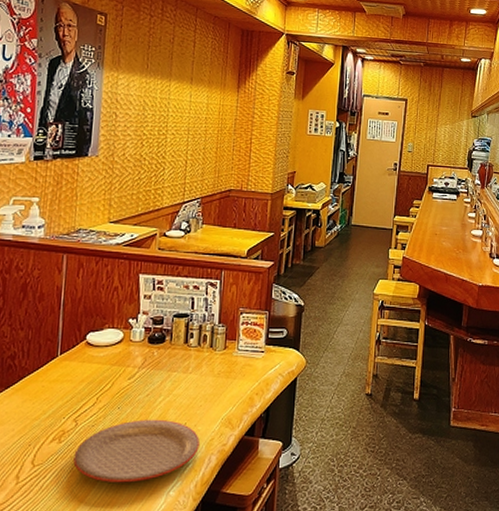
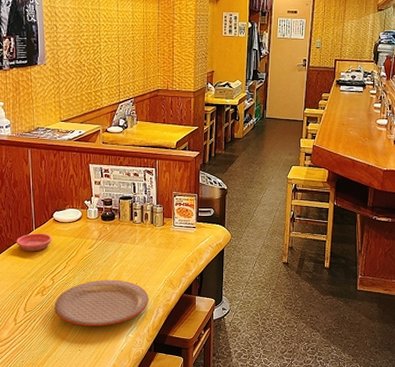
saucer: none [32,360,81,384] -> present [16,233,52,252]

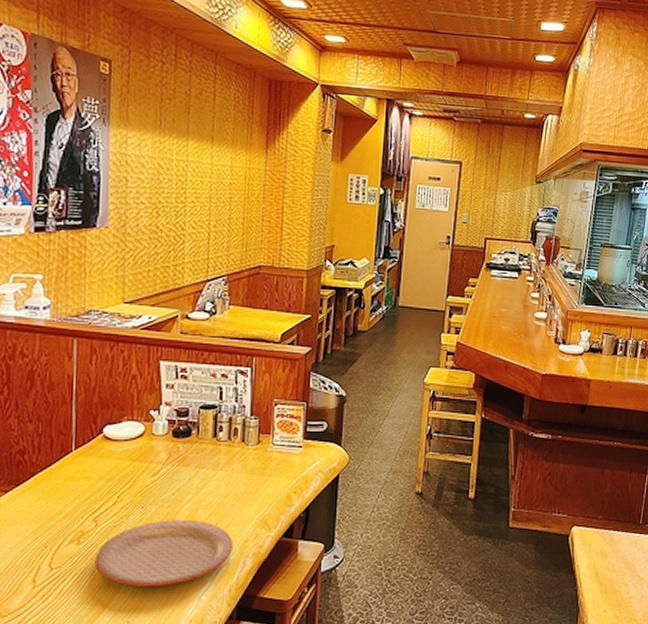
saucer: present [16,233,52,252] -> none [44,455,99,482]

